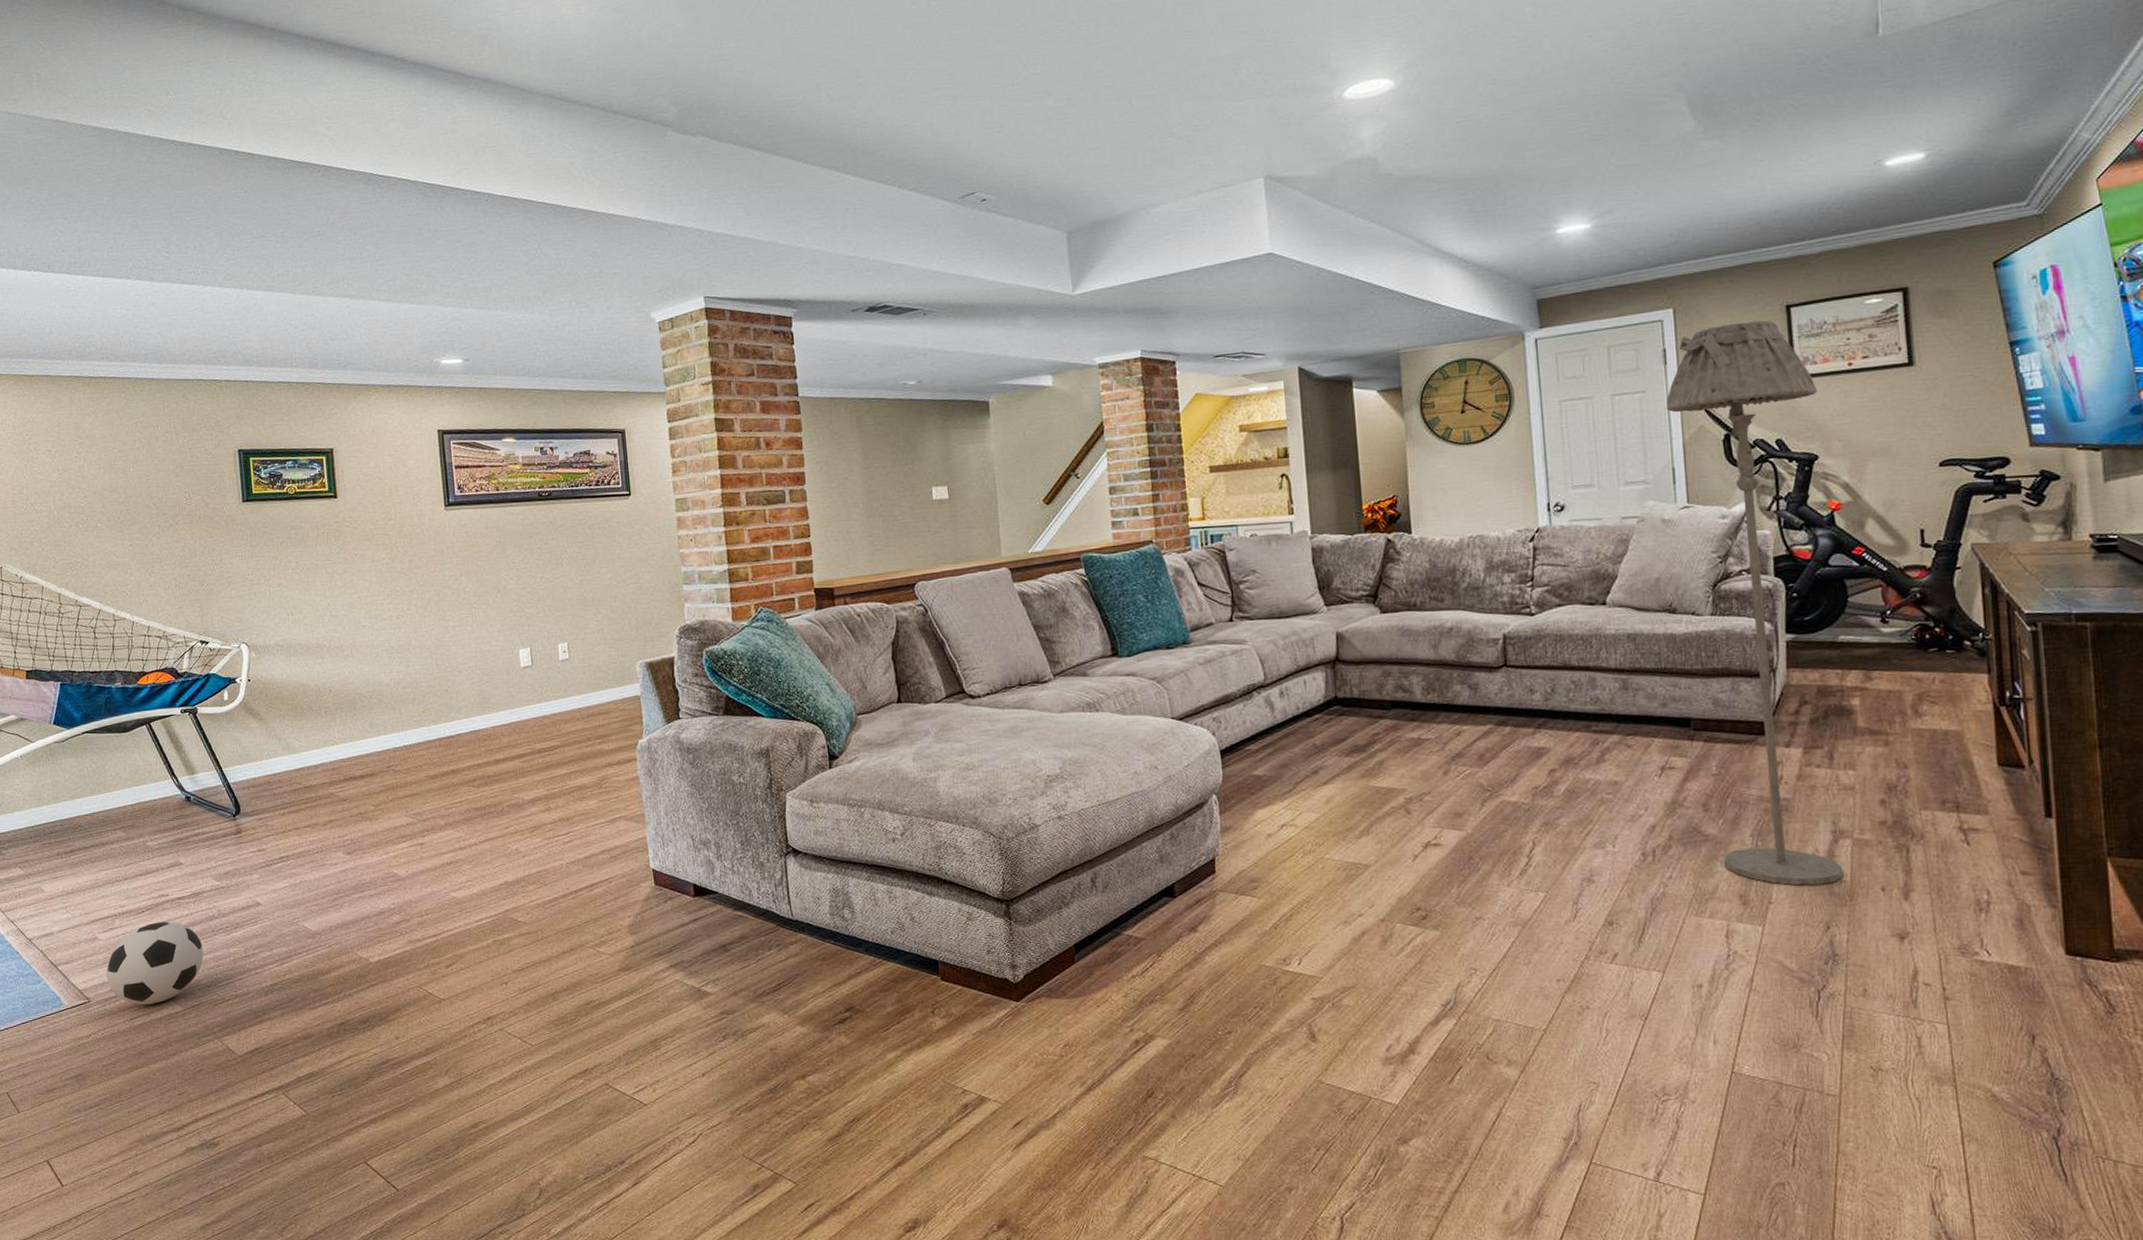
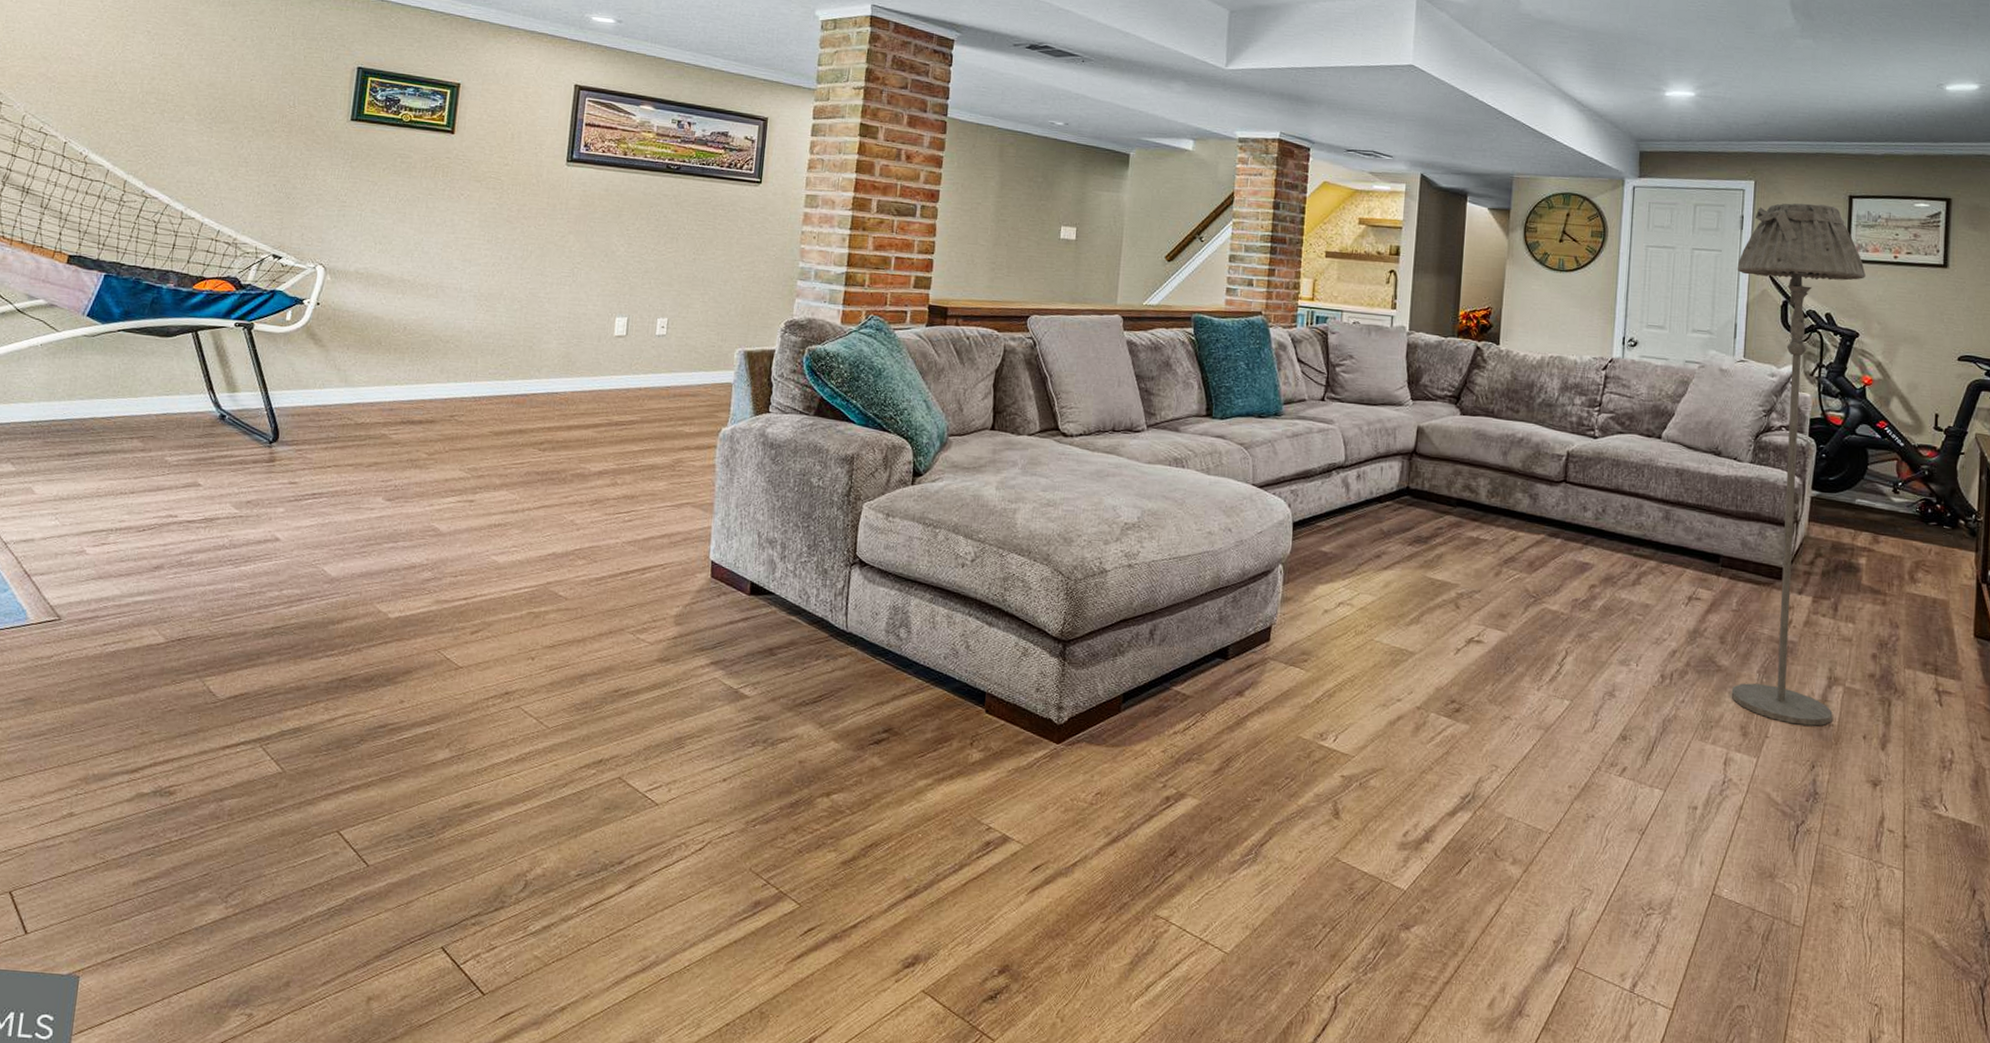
soccer ball: present [106,921,204,1005] -> none [85,543,205,632]

